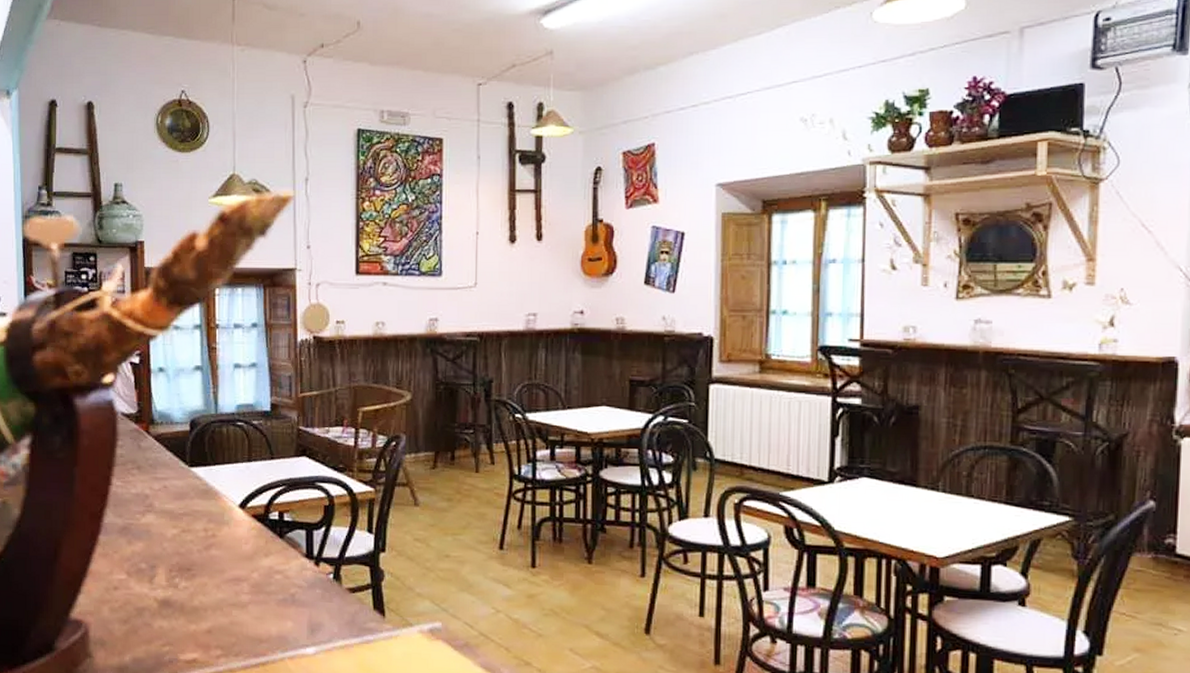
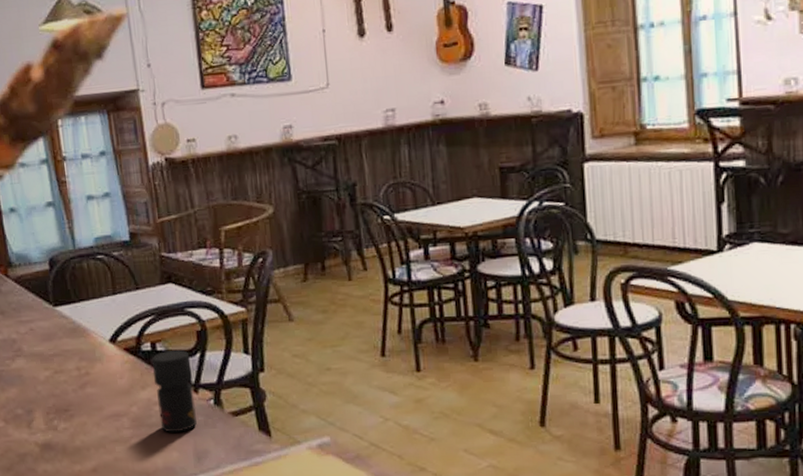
jar: none [277,521,315,603] -> present [151,349,197,433]

